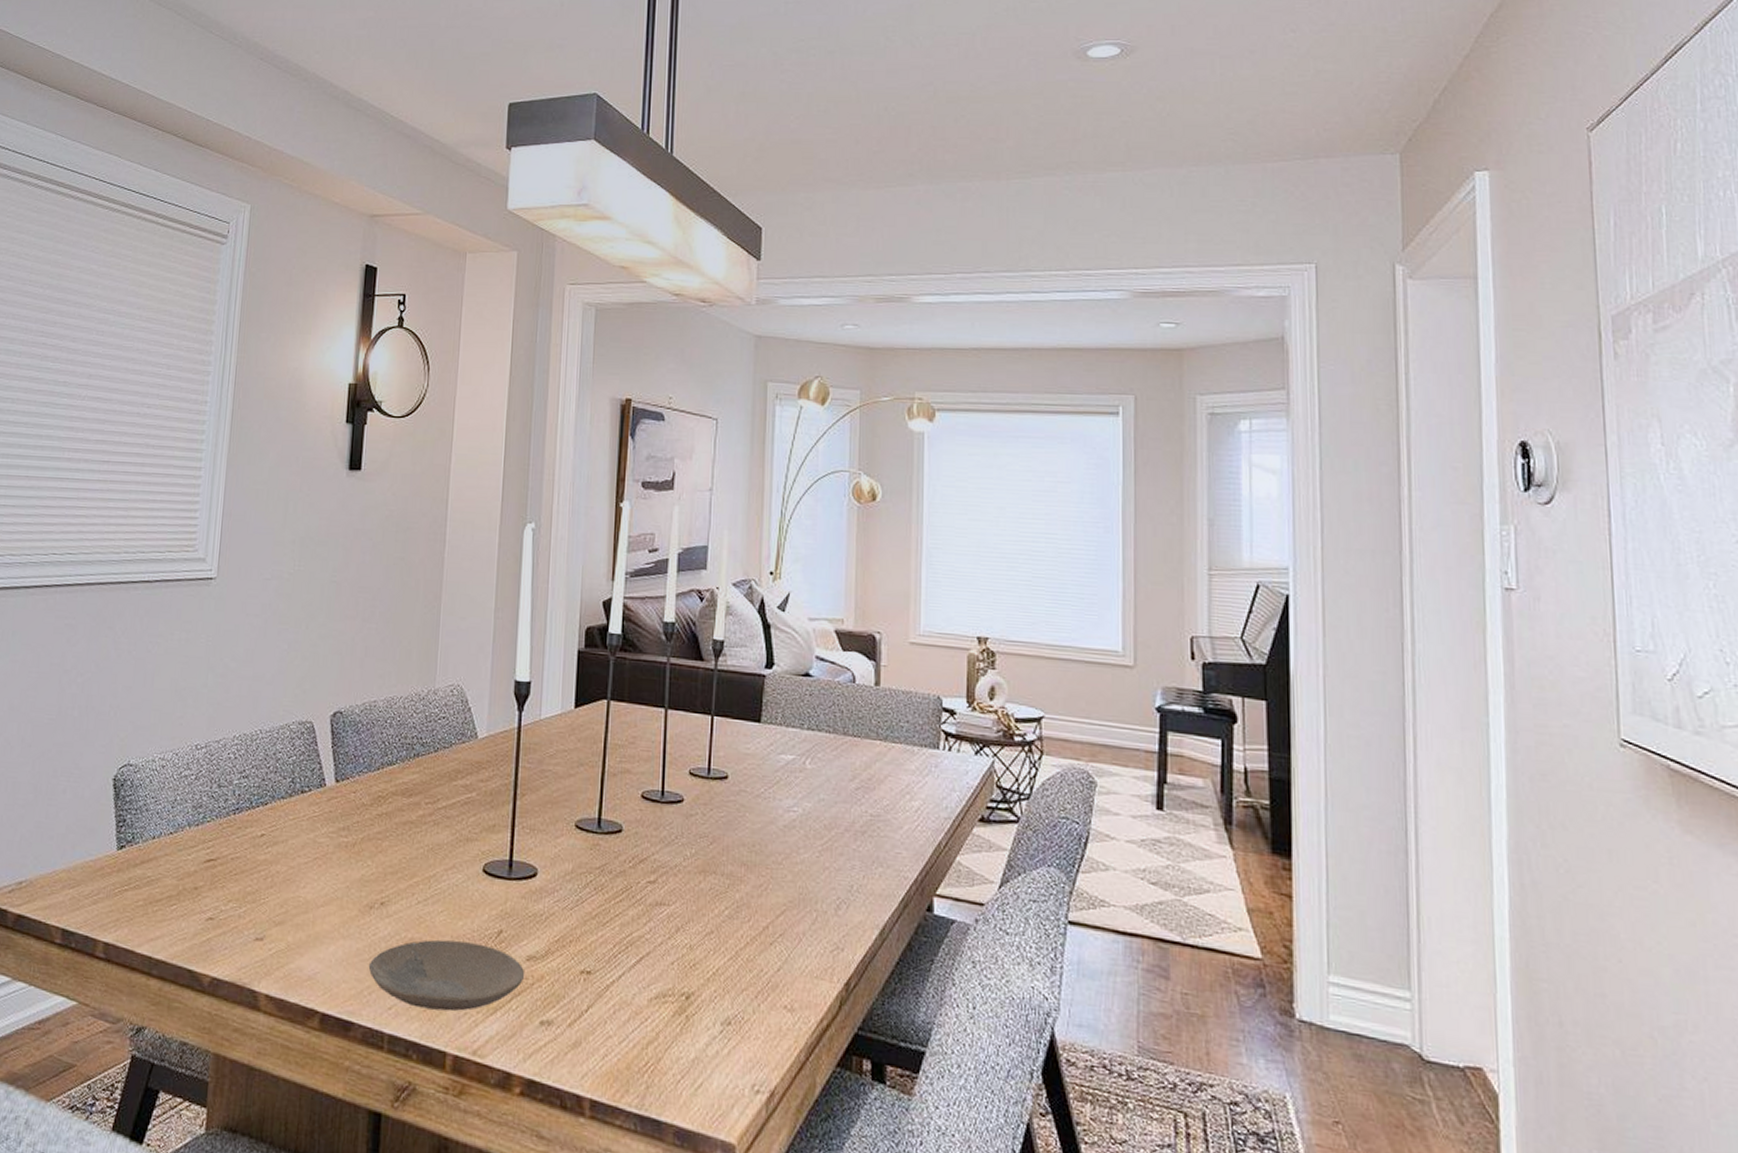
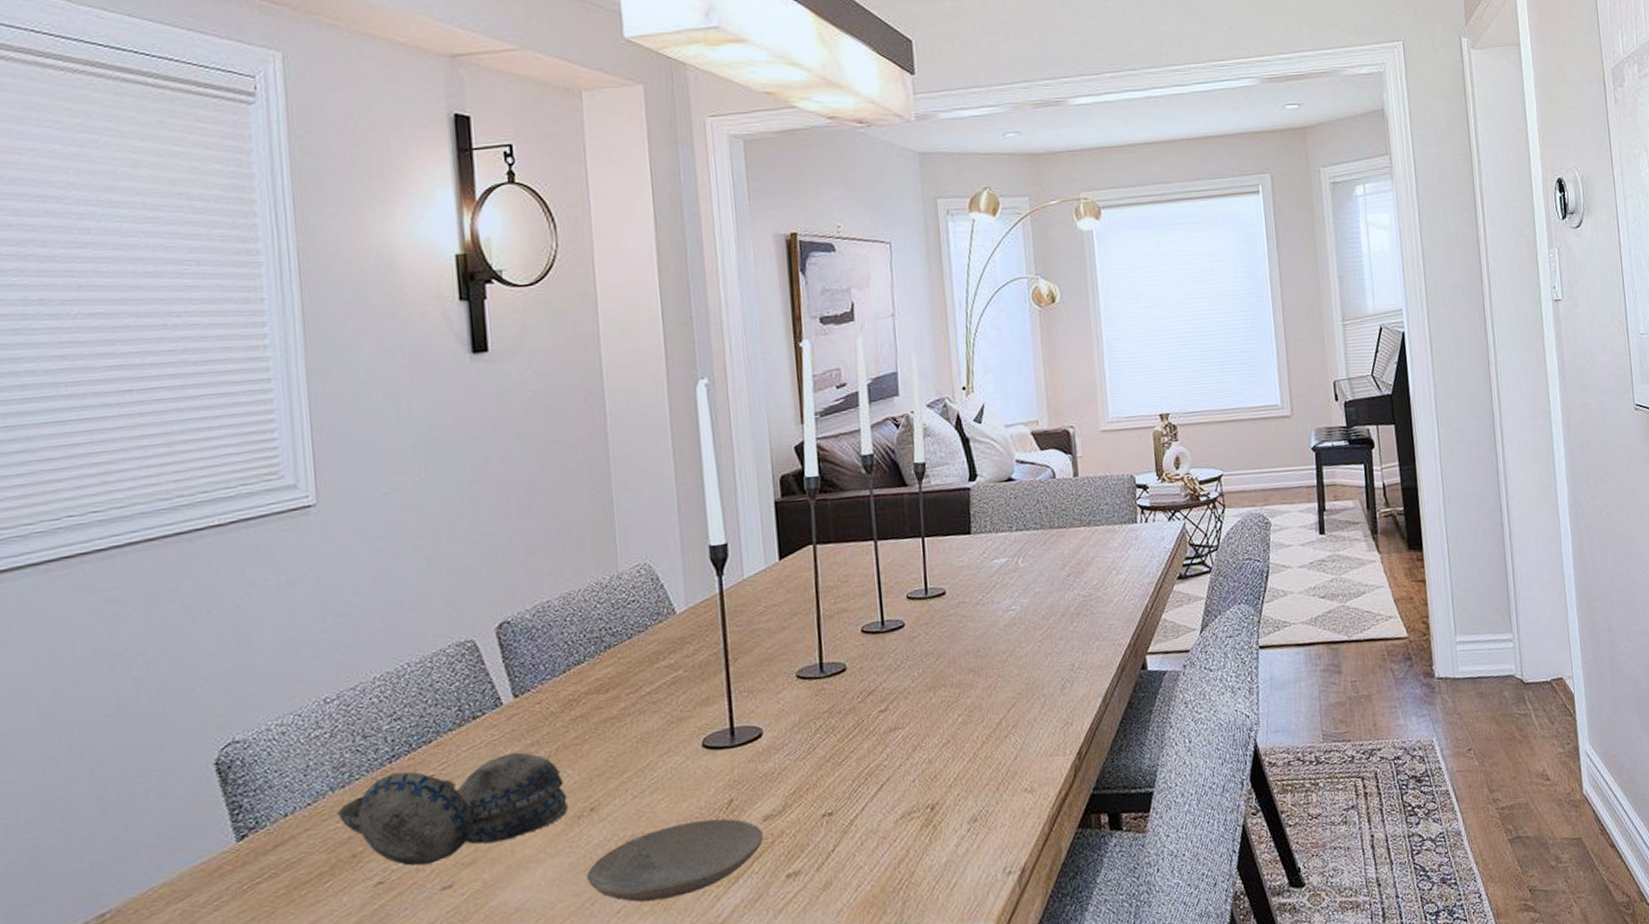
decorative bowl: none [190,823,364,914] -> present [337,752,569,866]

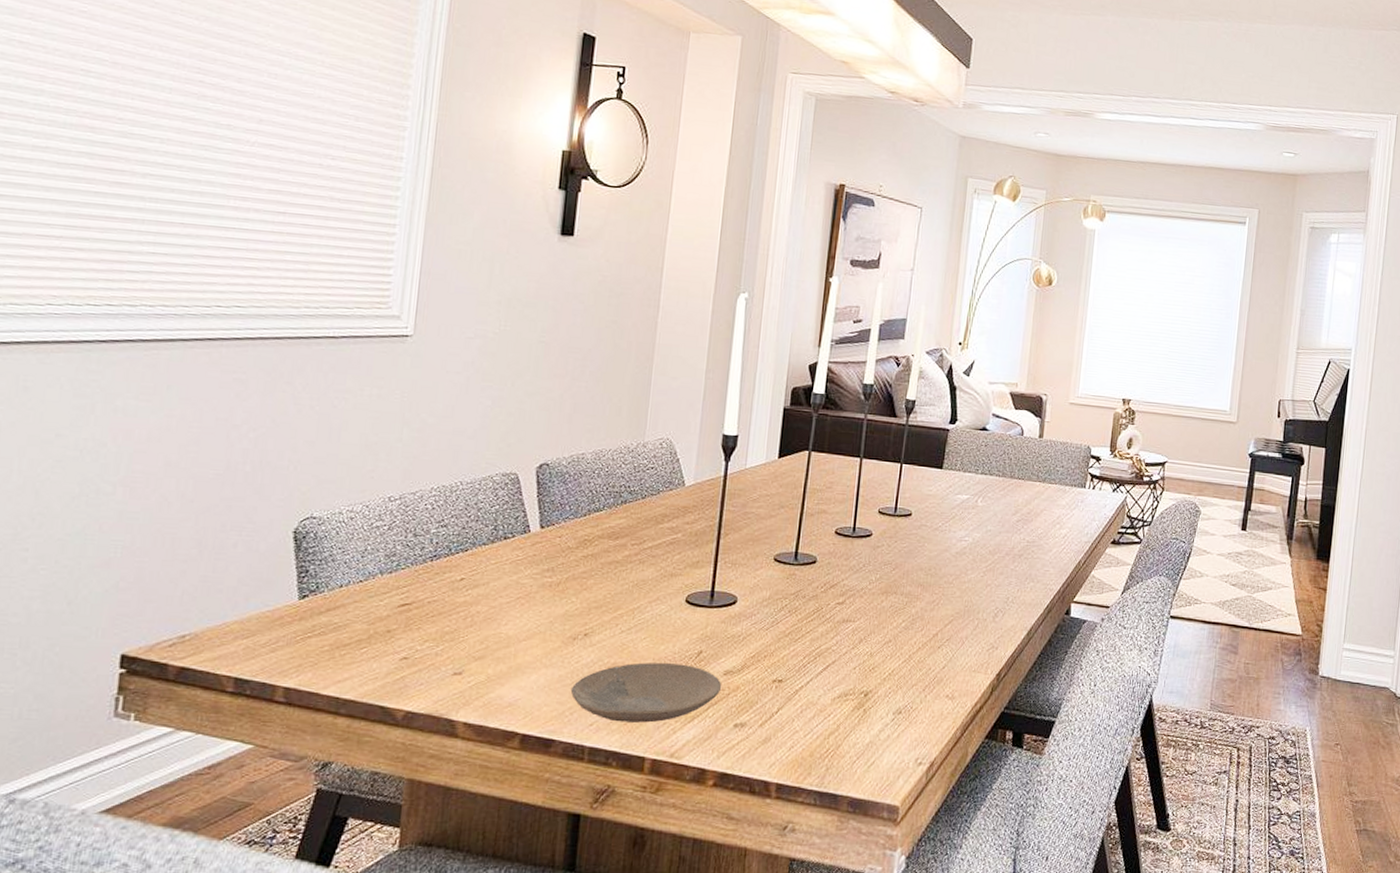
decorative bowl: present [337,752,569,866] -> none [382,569,568,652]

